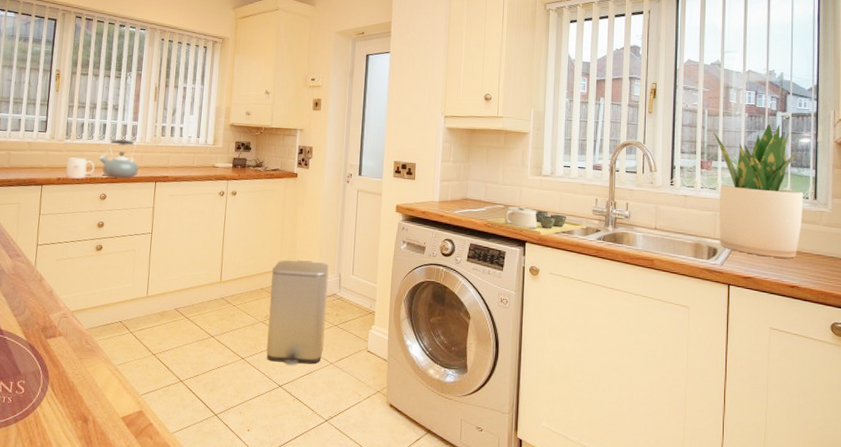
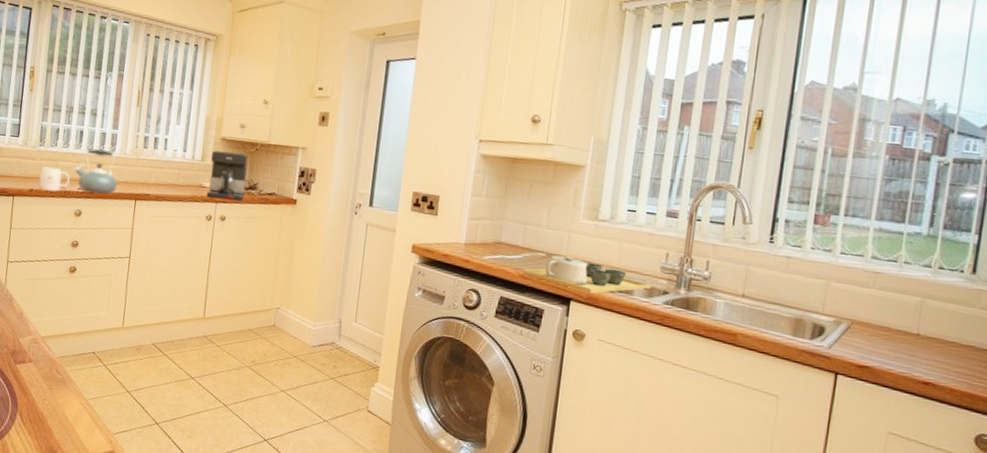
coffee maker: none [218,135,254,178] -> present [206,150,248,202]
pedal bin: present [266,260,329,366] -> none [251,299,328,420]
planter: present [713,124,804,258] -> none [829,171,958,348]

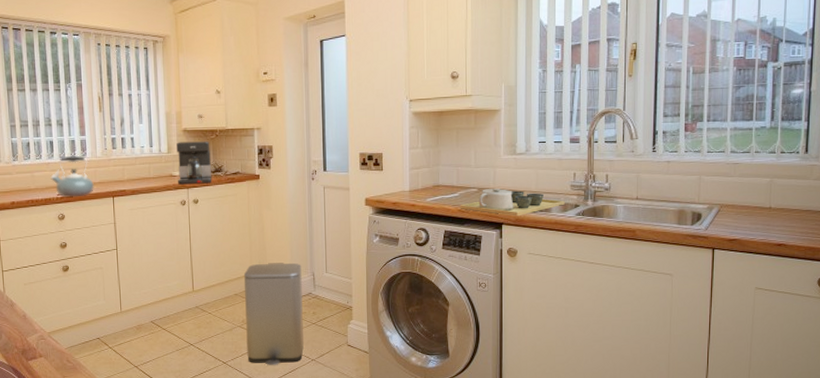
mug: present [38,166,70,192] -> none [18,178,48,201]
pedal bin: none [251,299,328,420] -> present [243,263,304,365]

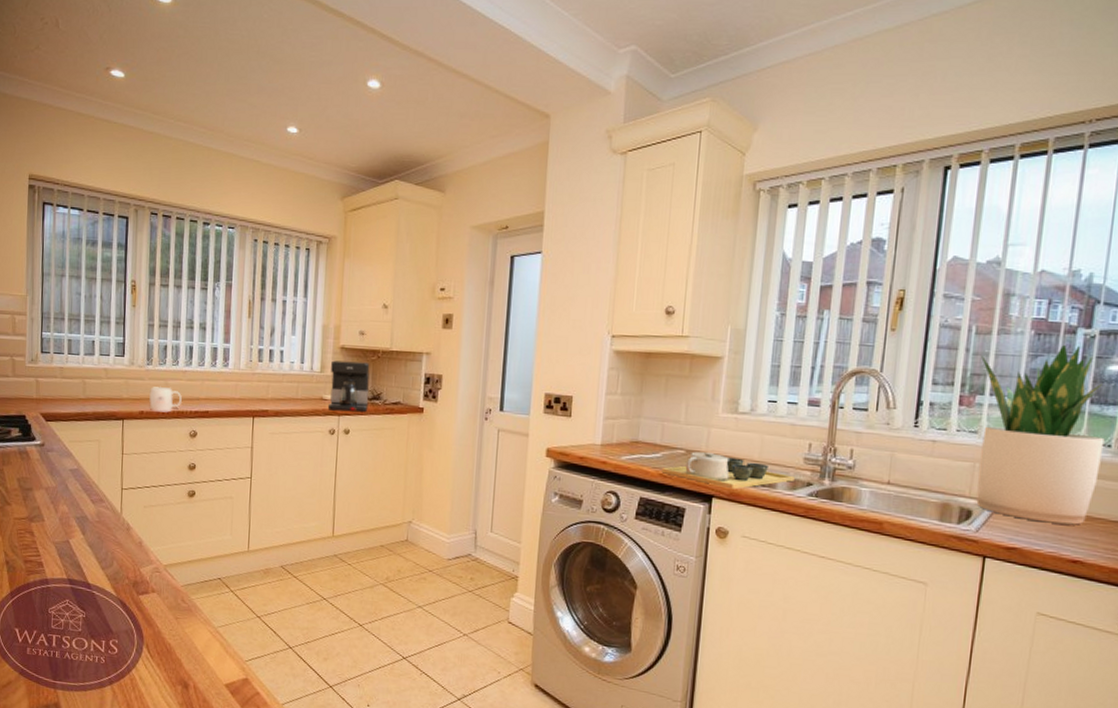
mug: none [18,178,48,201] -> present [149,386,182,413]
kettle: present [50,155,94,198] -> none [186,364,233,414]
pedal bin: present [243,263,304,365] -> none [388,512,462,636]
planter: none [699,77,794,217] -> present [976,345,1105,525]

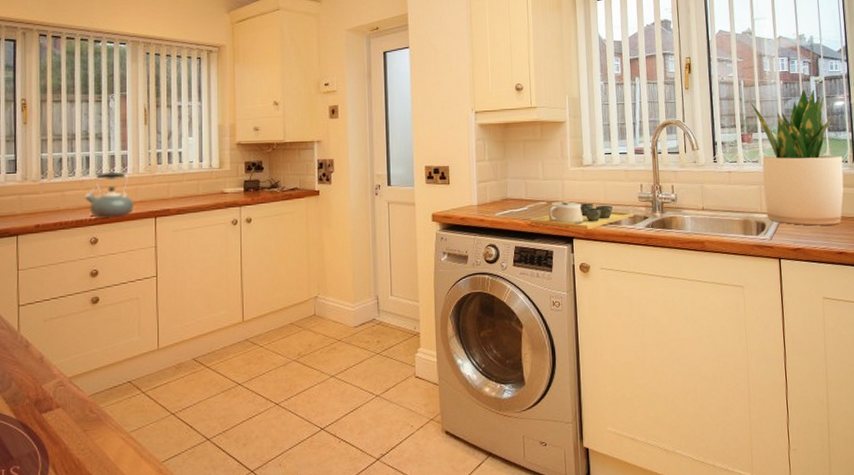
mug: present [149,386,182,413] -> none [45,198,80,224]
kettle: none [186,364,233,414] -> present [84,171,134,219]
coffee maker: present [327,360,370,413] -> none [228,155,268,204]

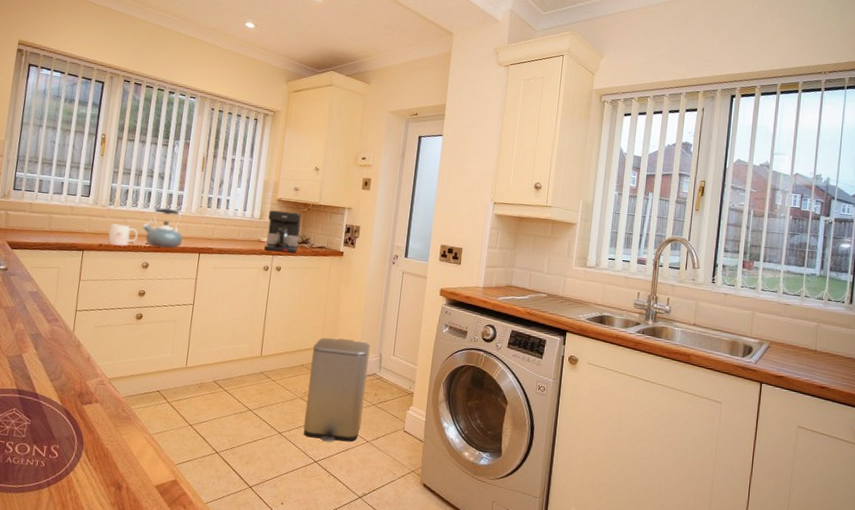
mug: none [45,198,80,224] -> present [108,223,138,246]
coffee maker: none [228,155,268,204] -> present [263,210,302,254]
pedal bin: none [300,286,367,405] -> present [303,338,370,442]
tea set: present [529,201,634,230] -> none [528,295,627,326]
planter: present [751,90,844,226] -> none [755,228,840,360]

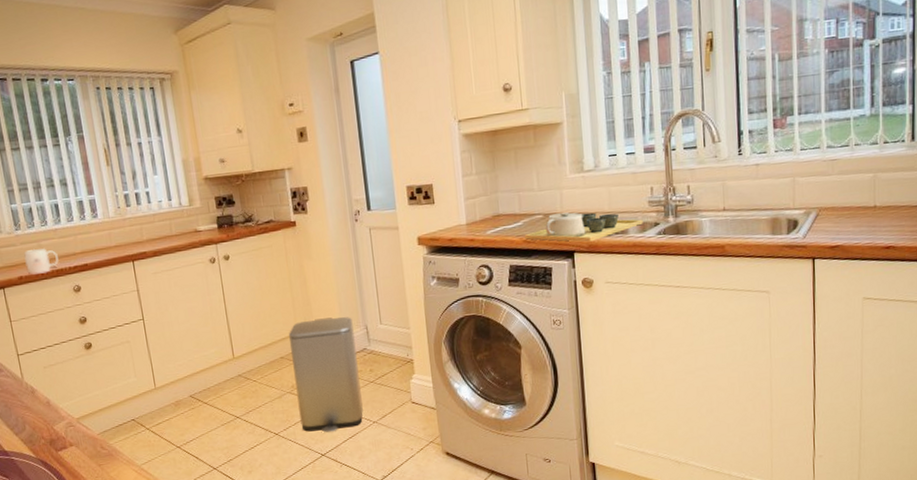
kettle: present [142,207,183,249] -> none [60,217,111,267]
coffee maker: present [263,210,302,254] -> none [198,188,243,242]
tea set: none [528,295,627,326] -> present [524,212,643,242]

